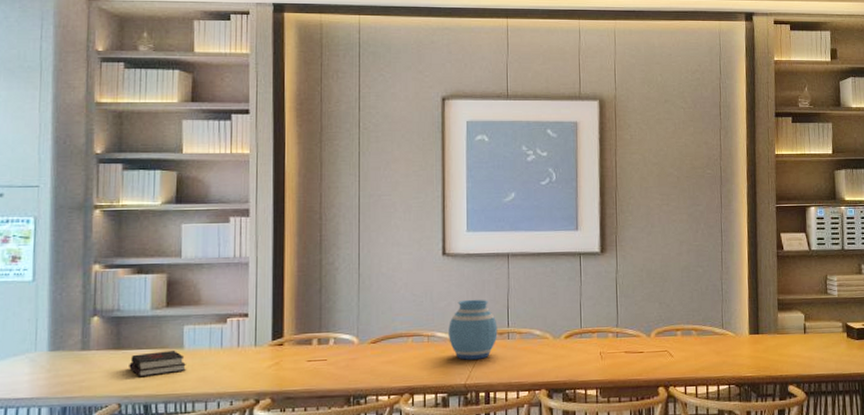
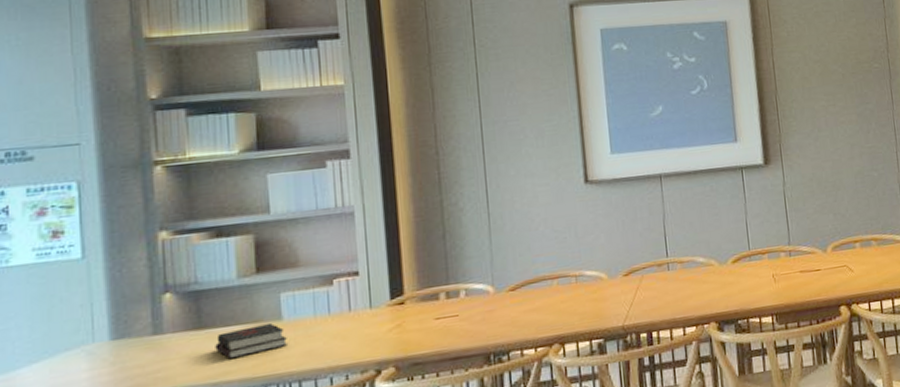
vase: present [449,299,498,360] -> none [598,229,656,299]

